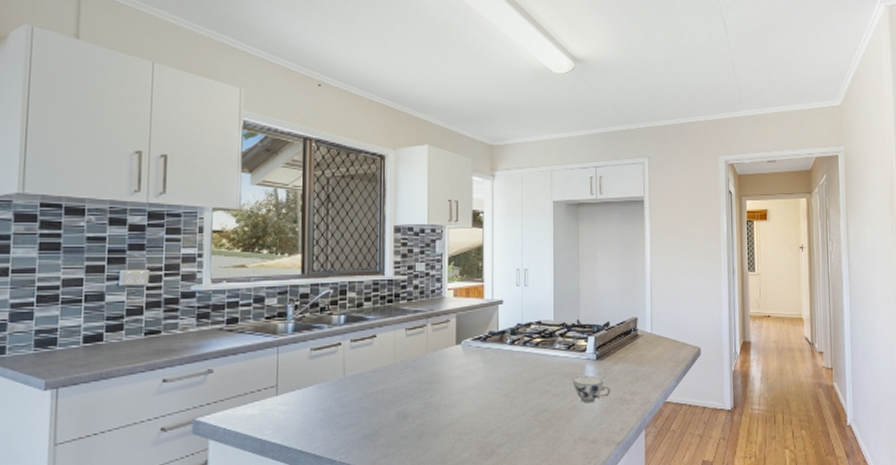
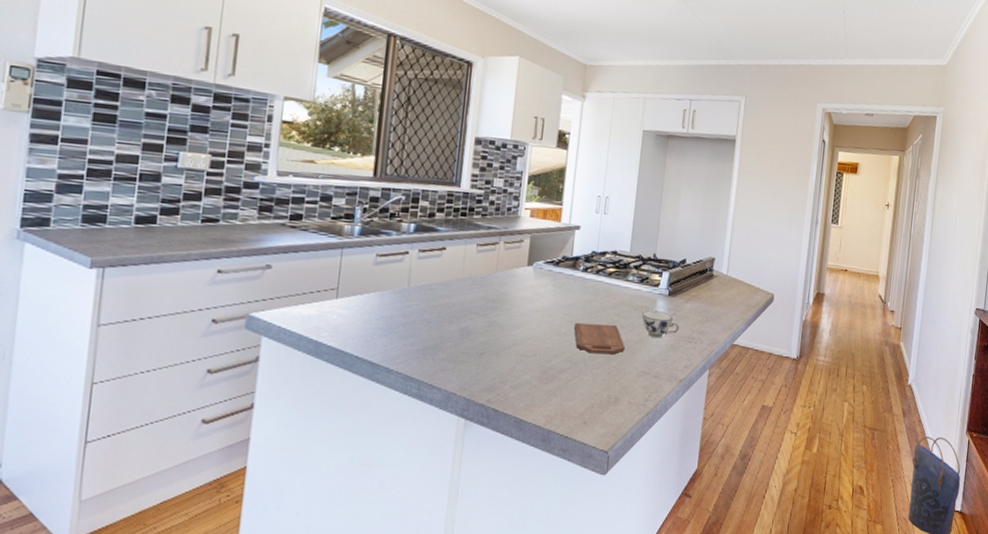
cutting board: none [508,394,559,425] -> present [574,322,625,355]

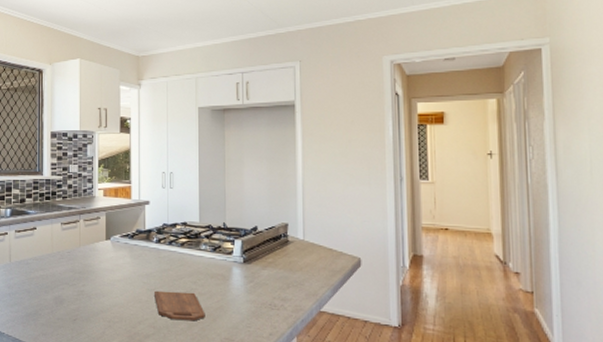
teacup: present [642,310,679,338] -> none [219,278,259,305]

